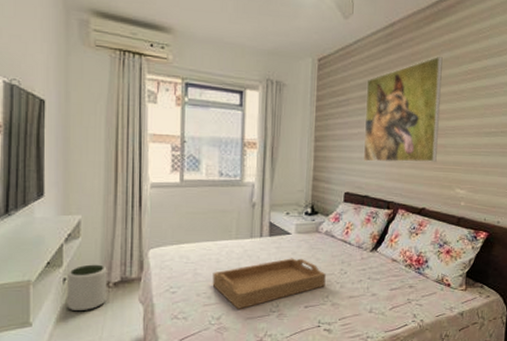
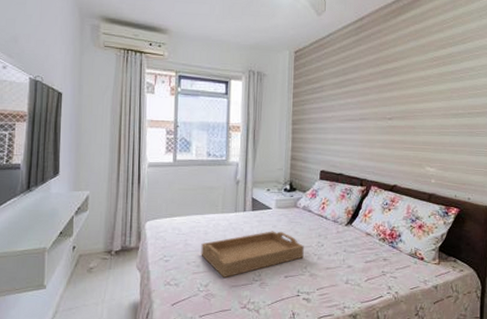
plant pot: present [67,264,107,312] -> none [75,234,110,277]
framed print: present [364,56,443,163] -> none [337,45,409,143]

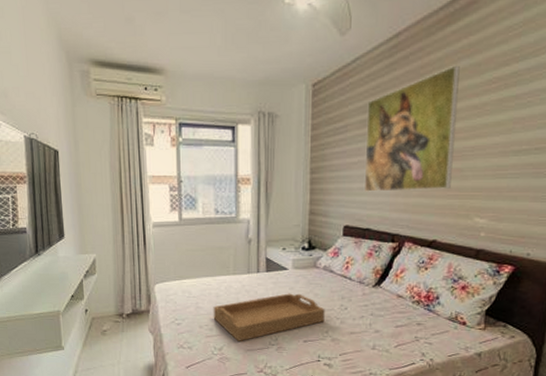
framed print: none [337,45,409,143] -> present [364,65,460,192]

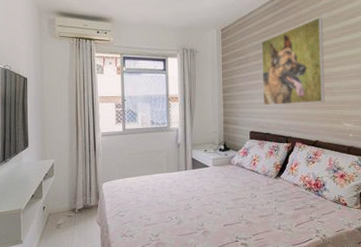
serving tray: present [213,293,325,341] -> none [150,186,240,228]

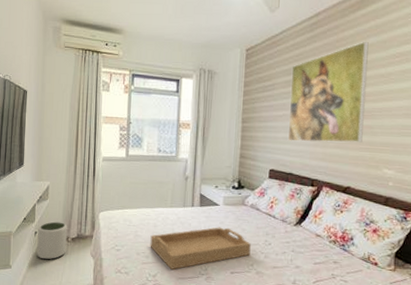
plant pot: none [46,196,74,232] -> present [37,221,67,260]
serving tray: none [150,186,240,228] -> present [150,227,251,270]

